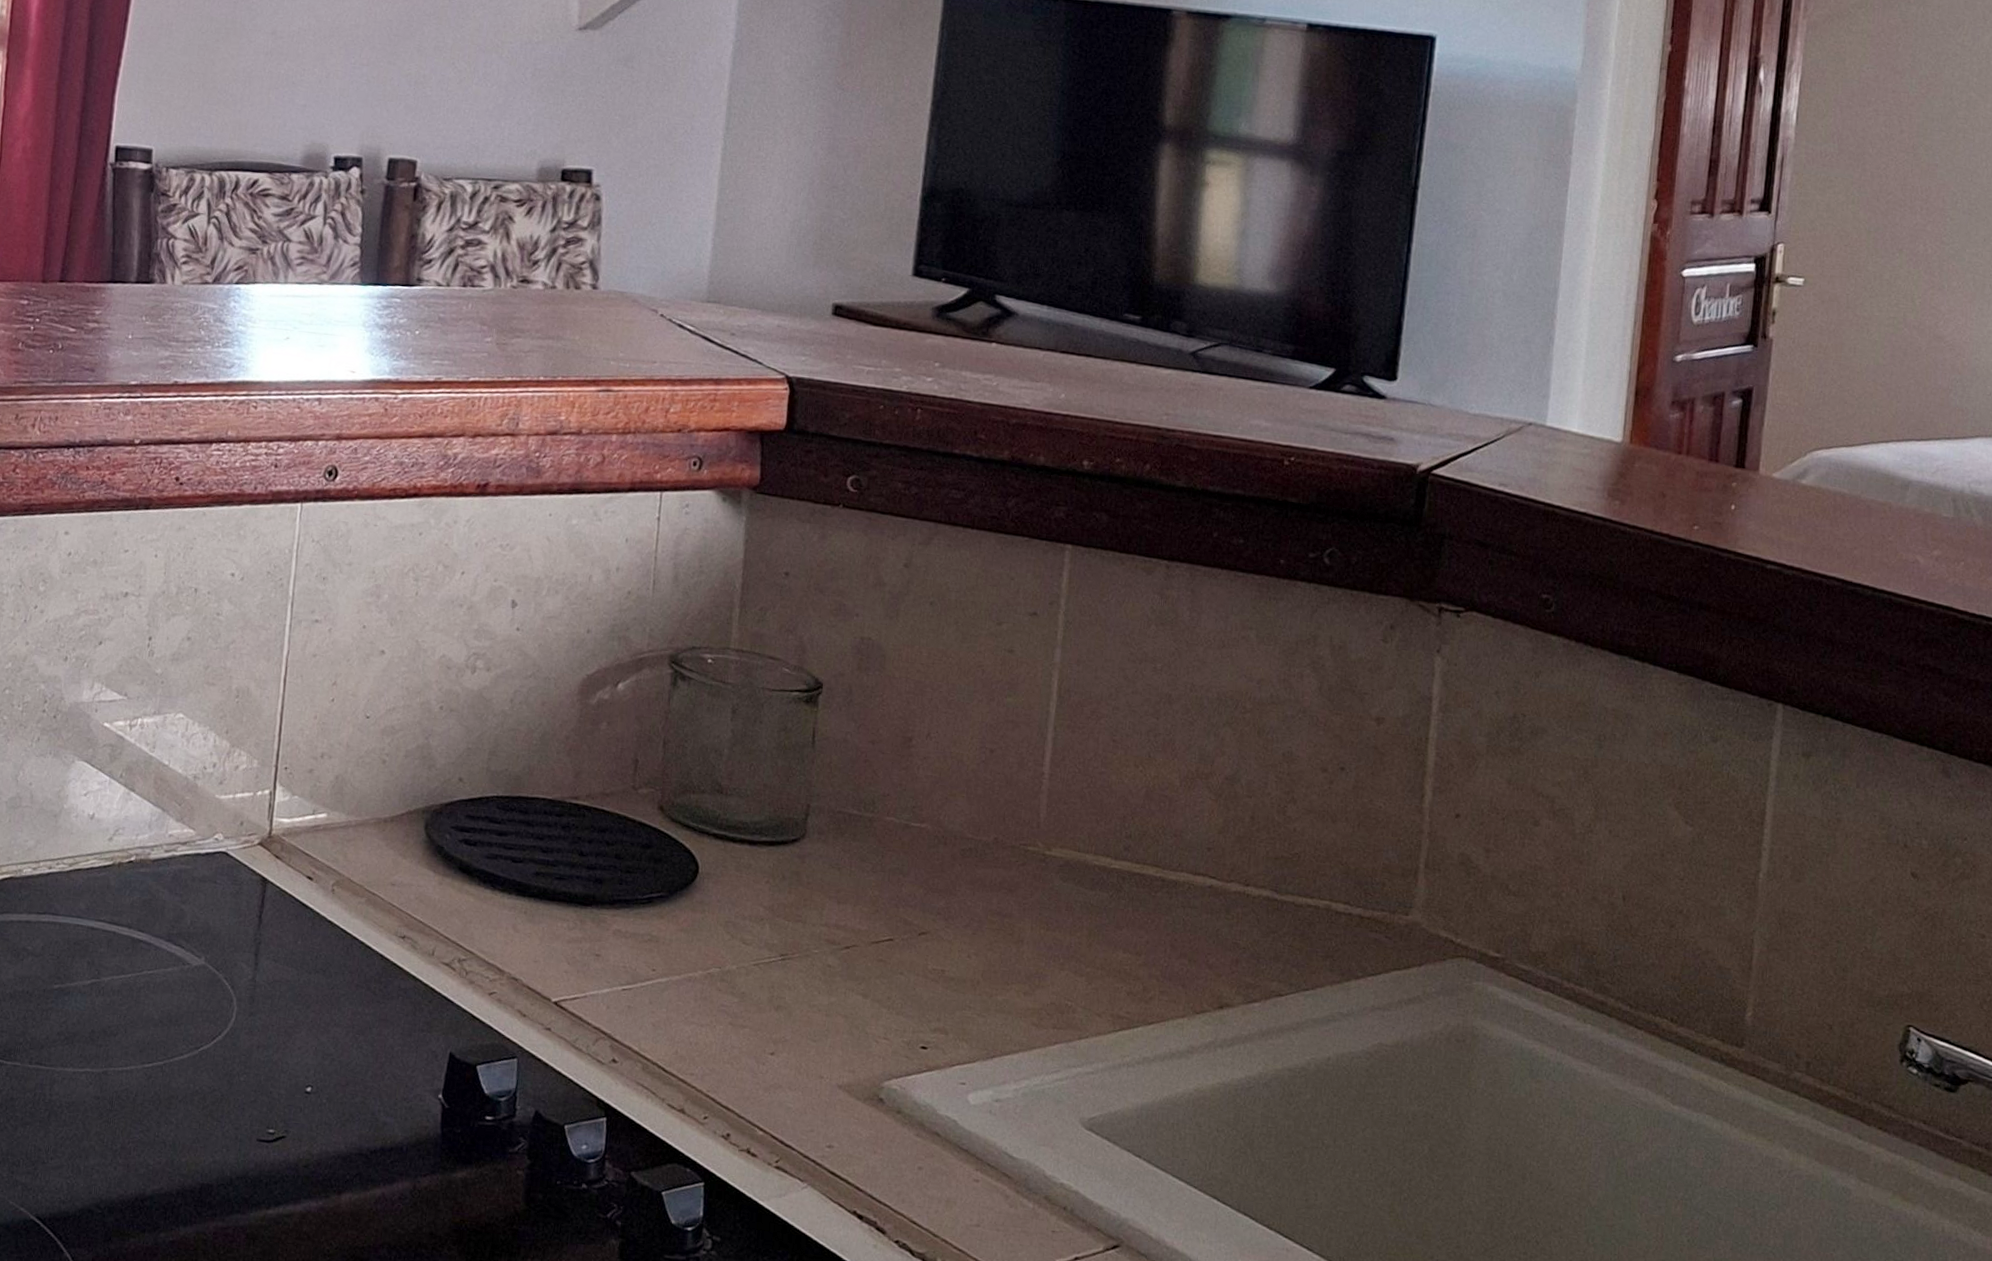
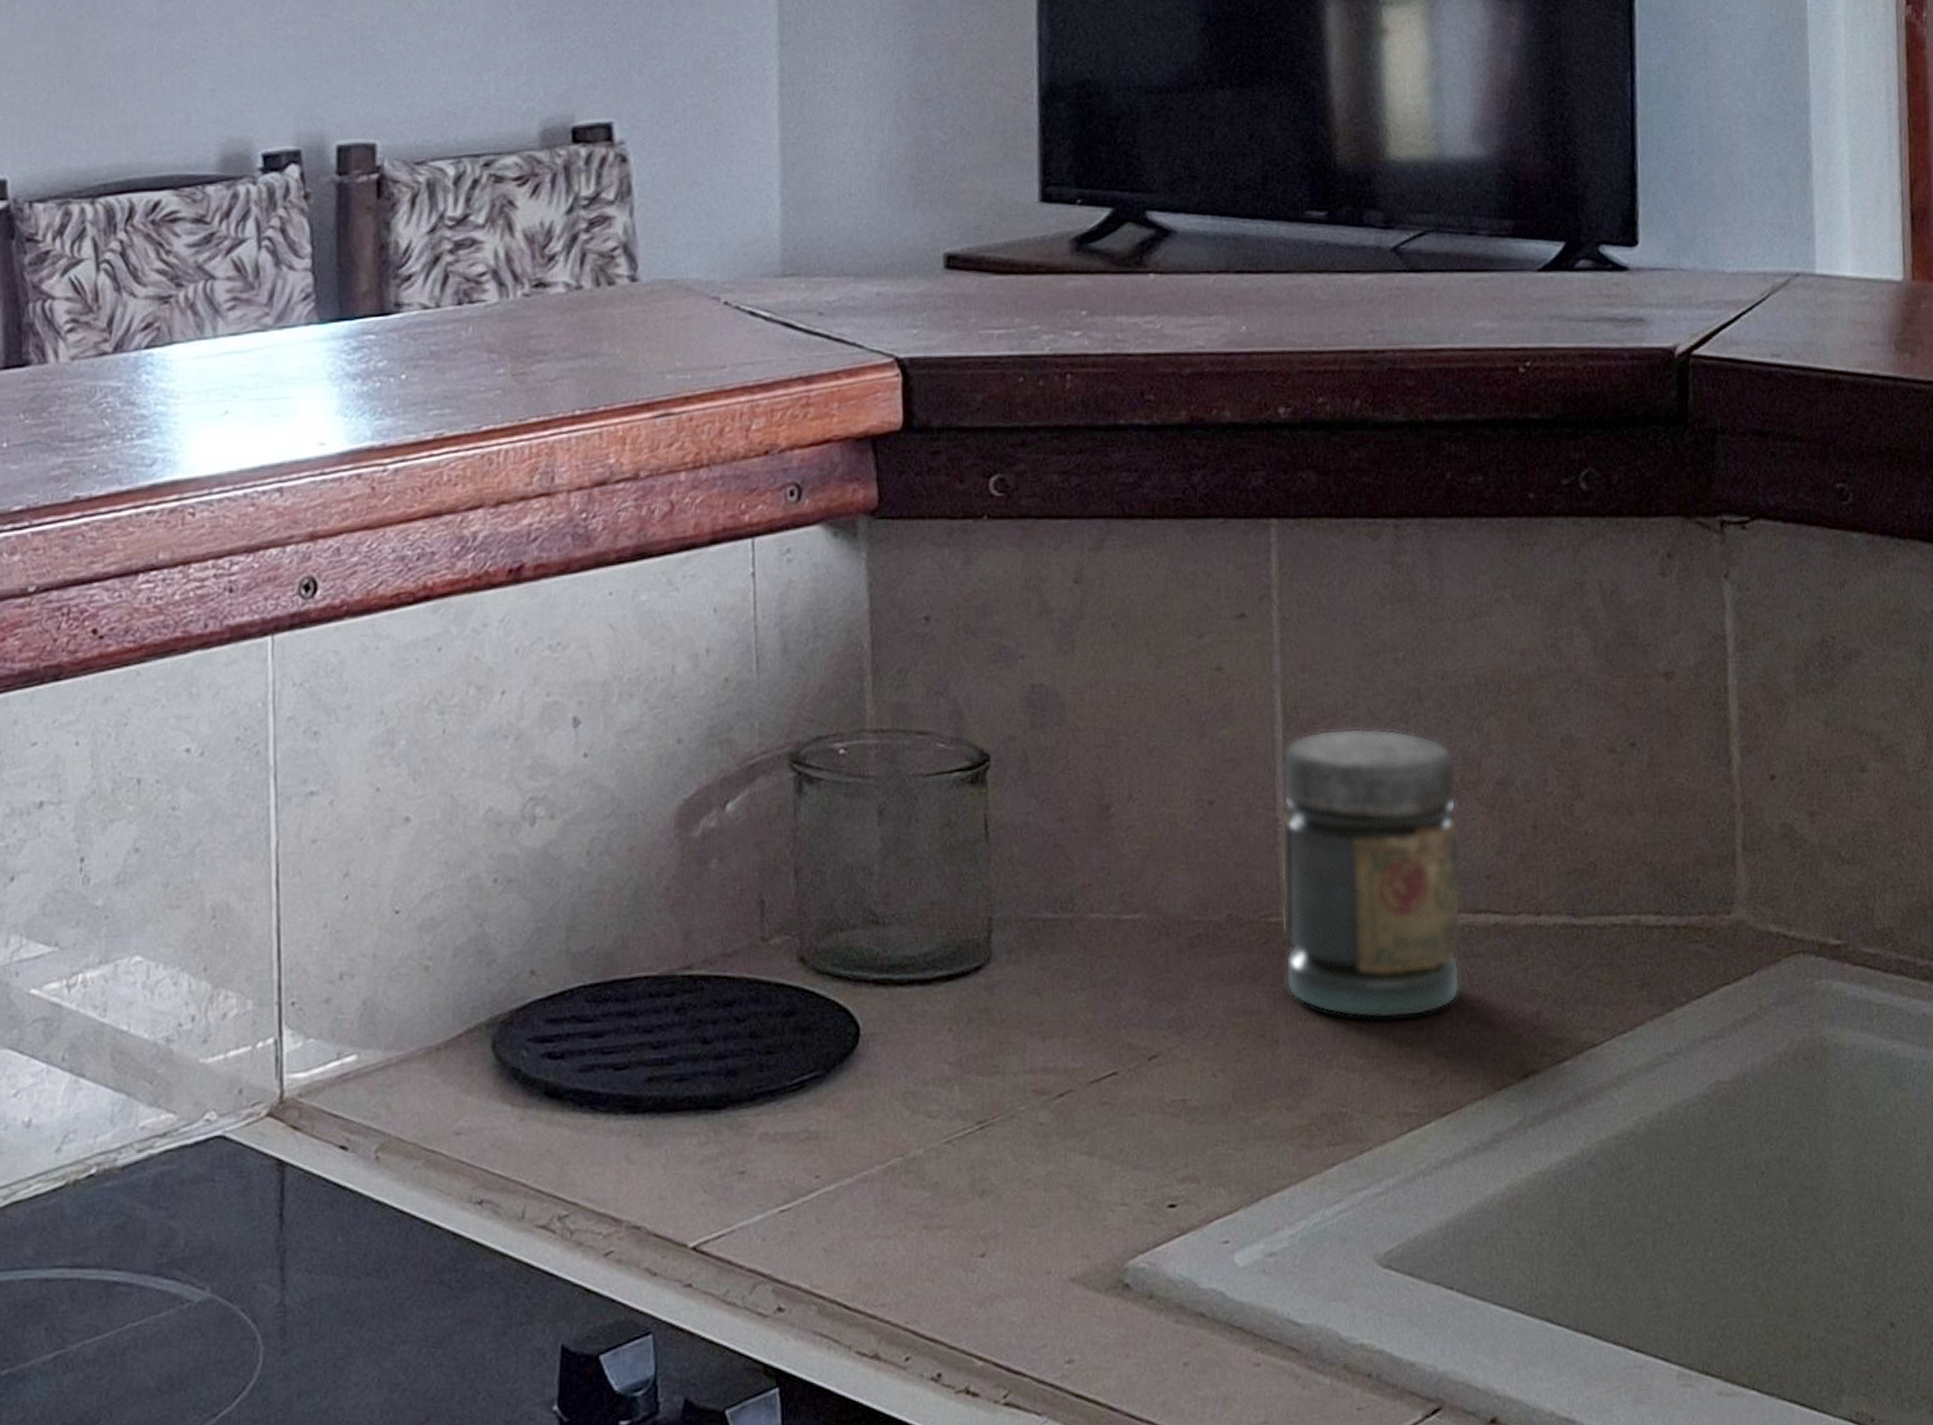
jar: none [1035,712,1194,944] -> present [1280,727,1461,1019]

